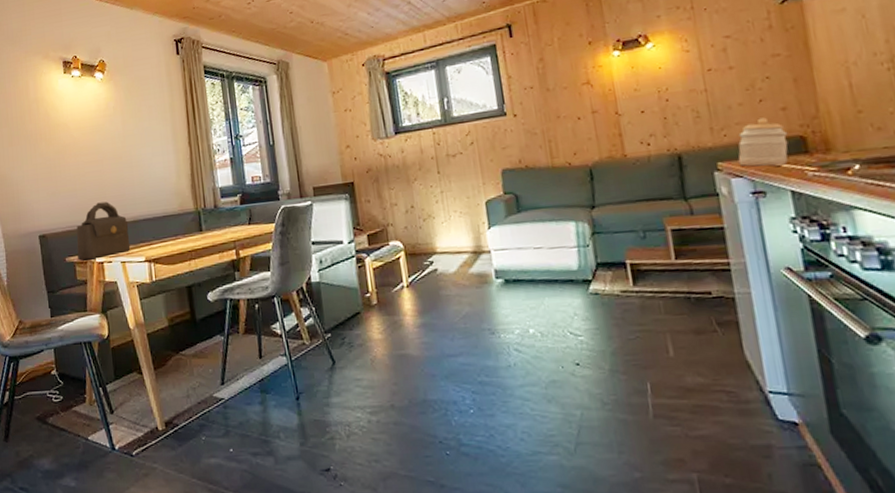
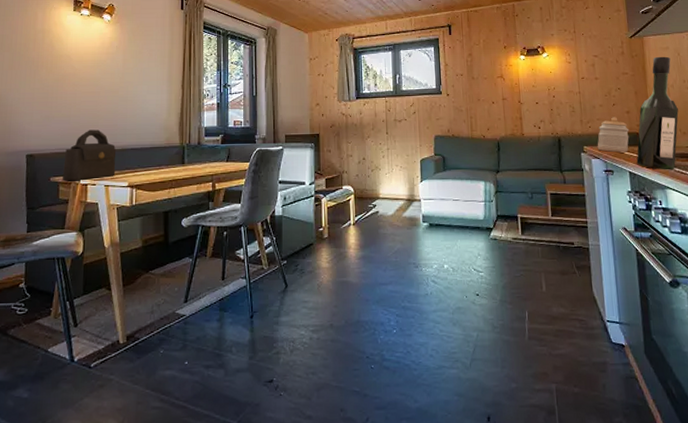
bottle: none [801,22,868,184] -> present [636,56,679,170]

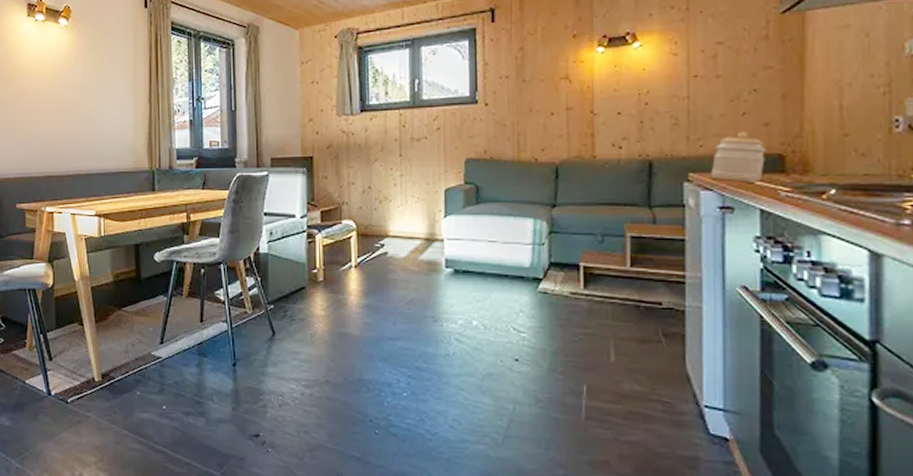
handbag: present [63,129,116,181] -> none [28,152,82,209]
bottle: present [636,56,679,170] -> none [774,39,856,208]

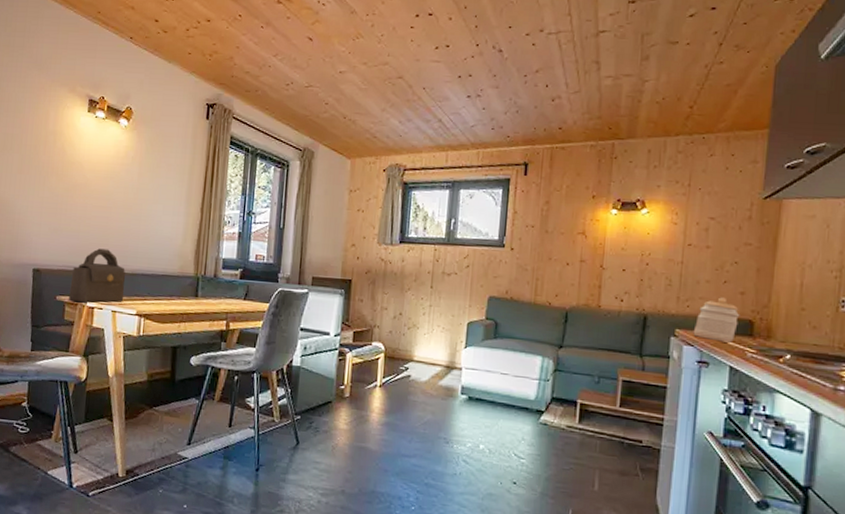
handbag: none [28,152,82,209] -> present [69,248,125,304]

